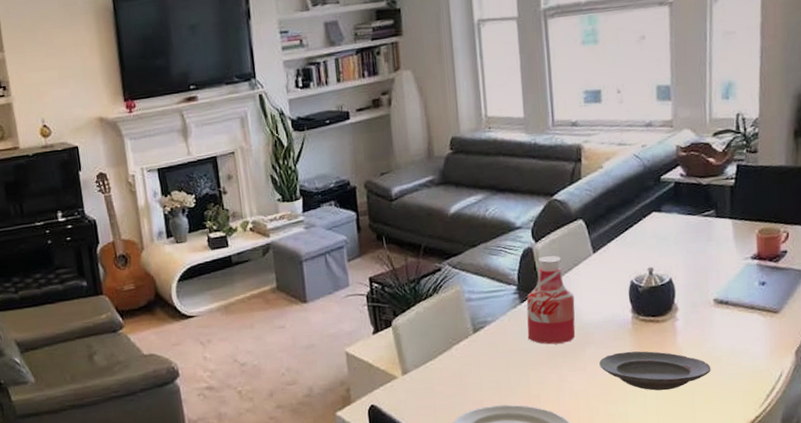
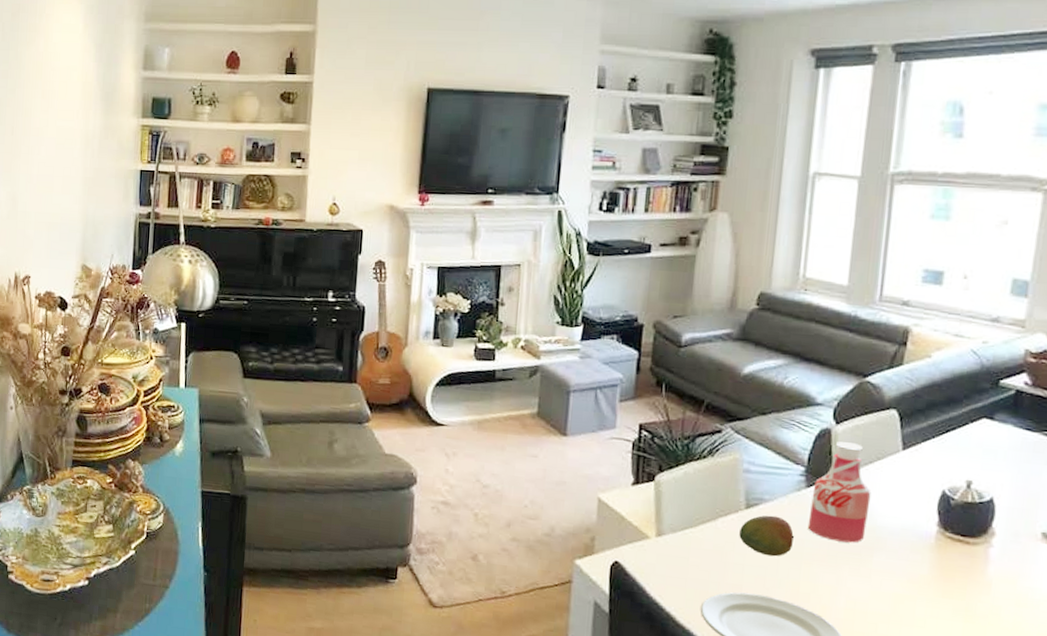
fruit: none [472,333,519,371] -> present [739,515,795,557]
plate: present [599,351,711,391] -> none [887,567,1025,625]

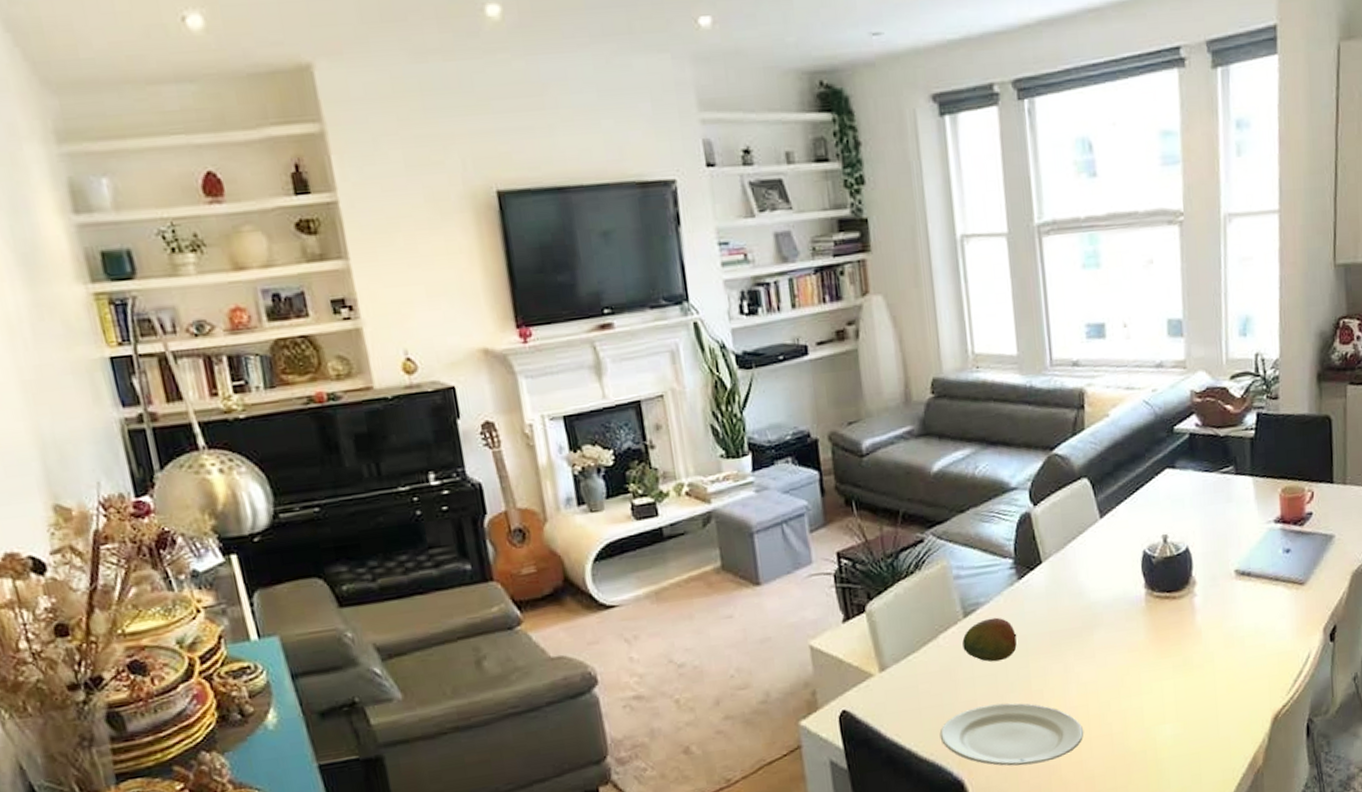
bottle: present [807,440,871,543] -> none [1025,521,1082,629]

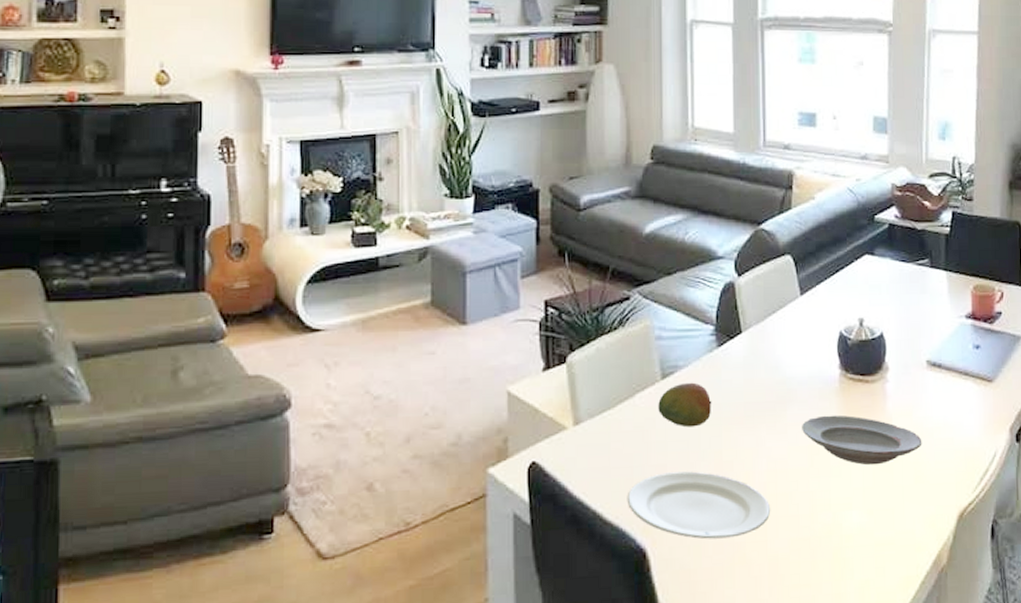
plate: none [1110,633,1234,680] -> present [802,415,922,466]

